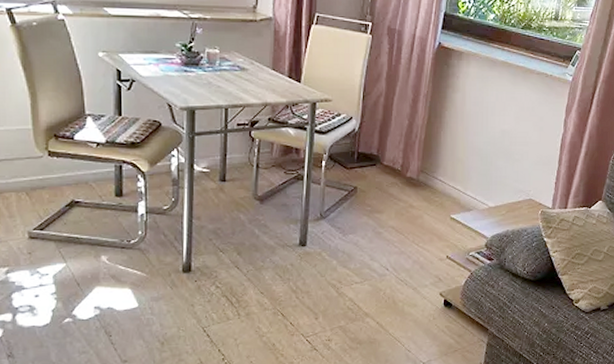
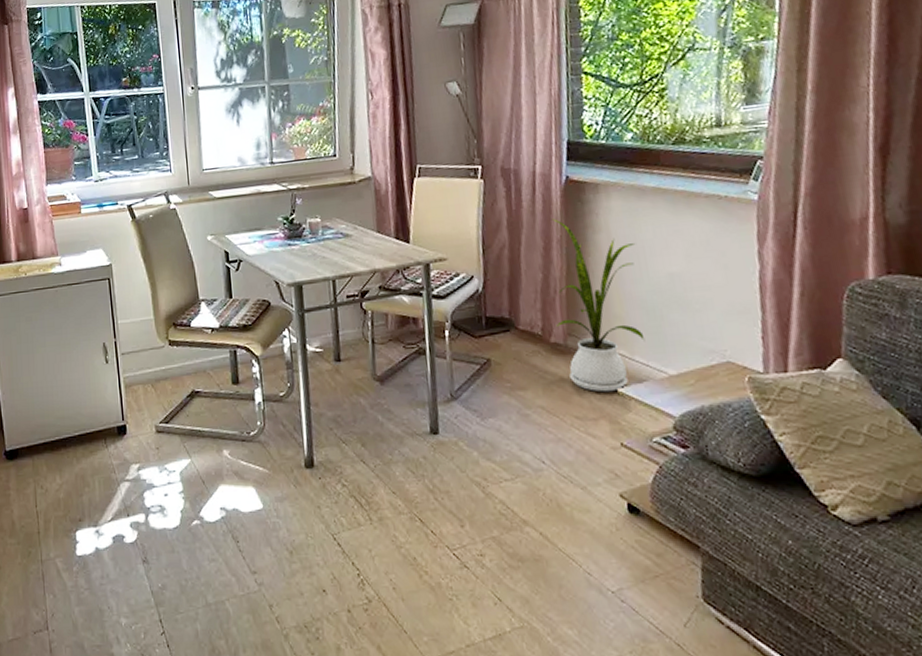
house plant: none [412,77,482,218] -> present [551,219,646,392]

